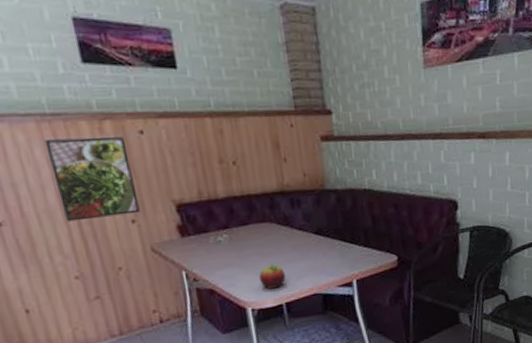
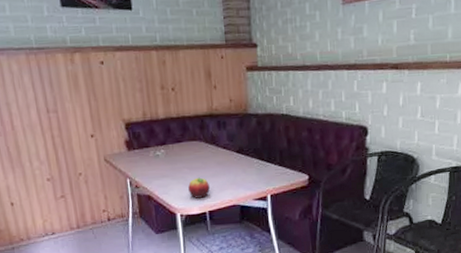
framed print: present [44,137,140,222] -> none [31,66,98,135]

